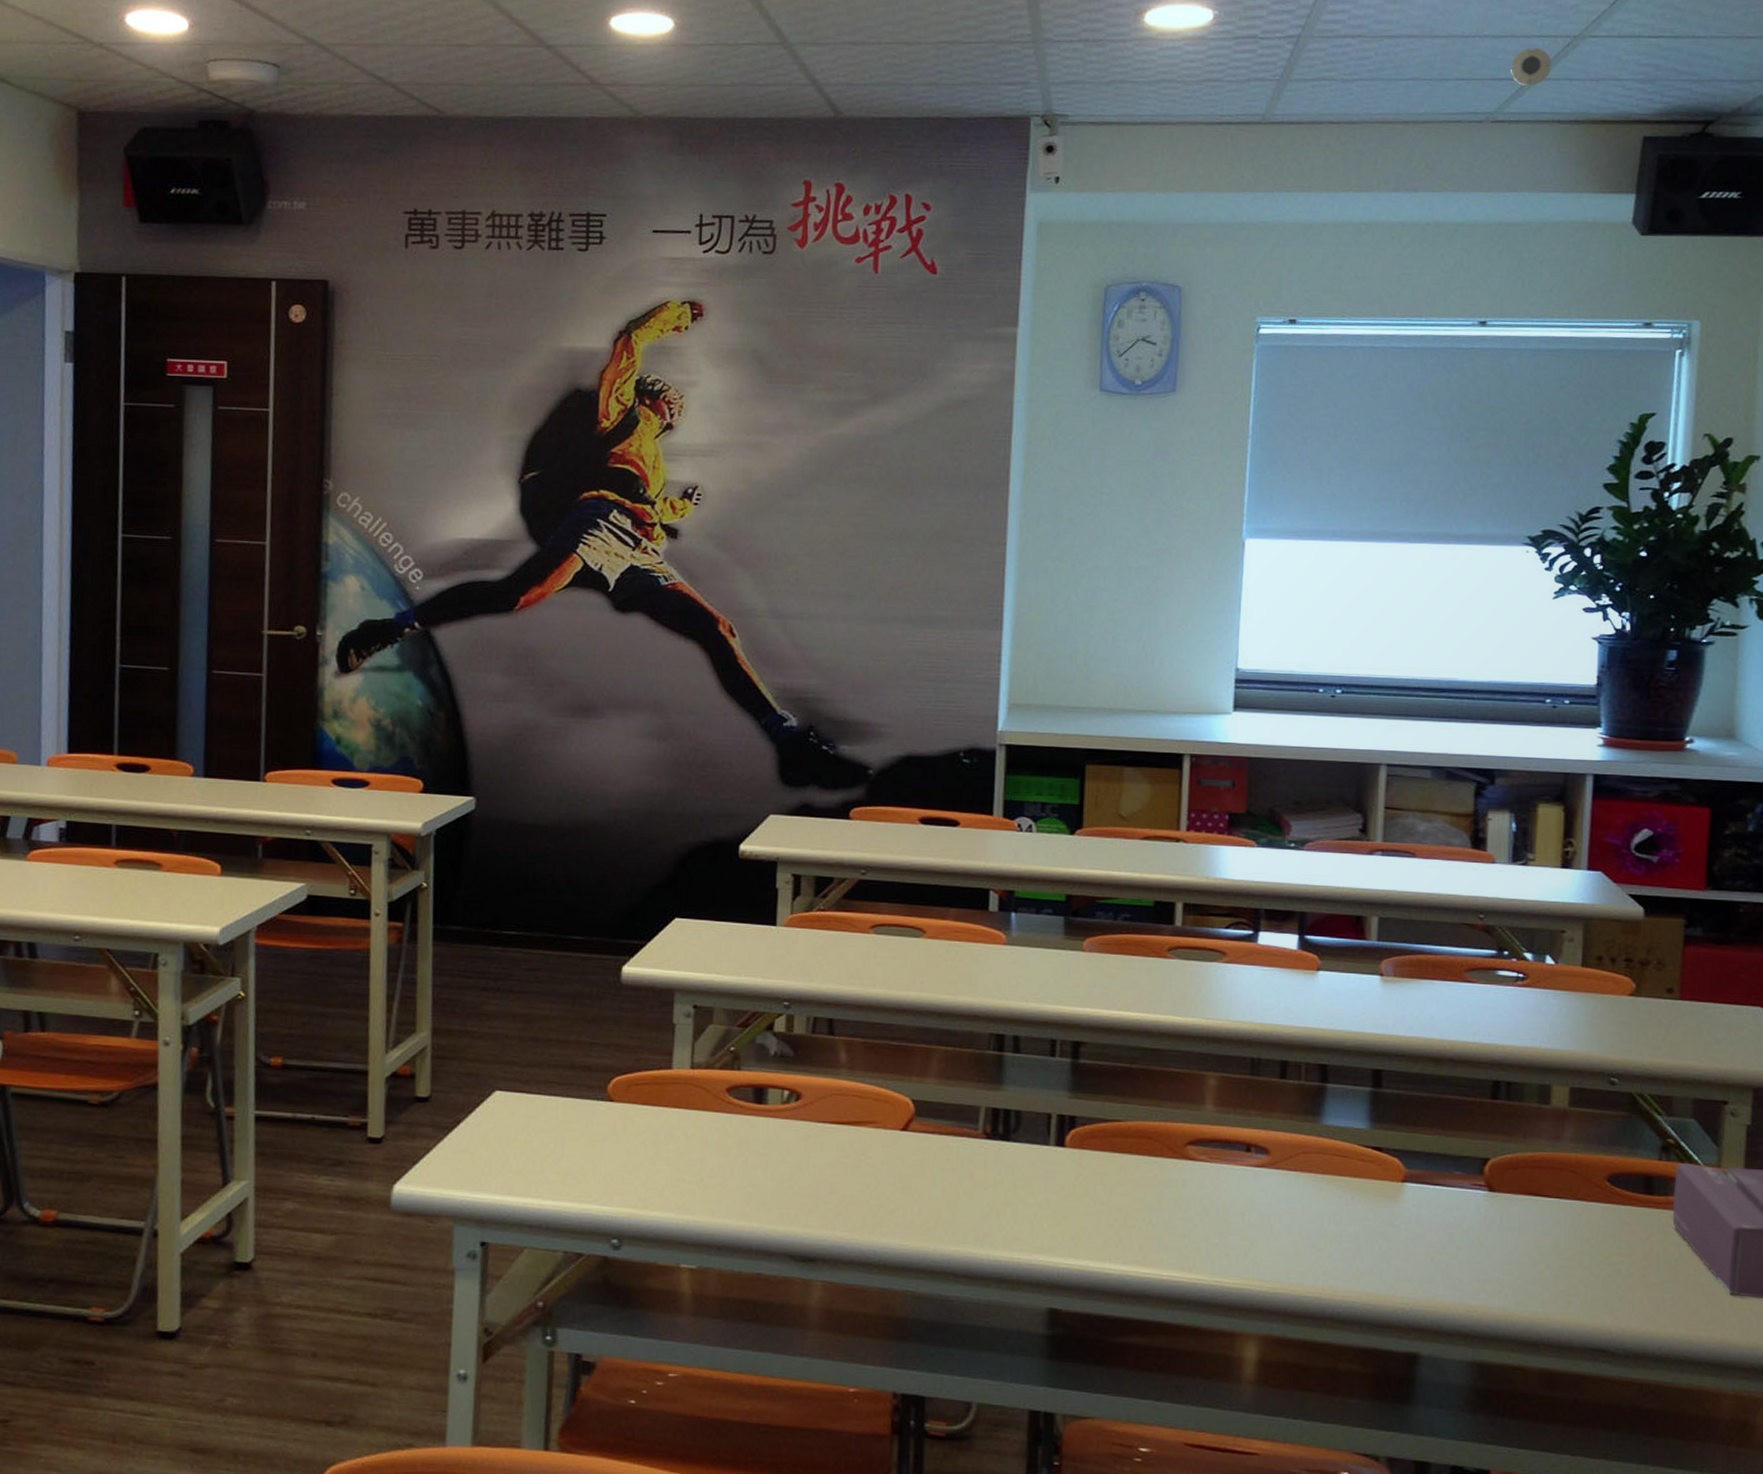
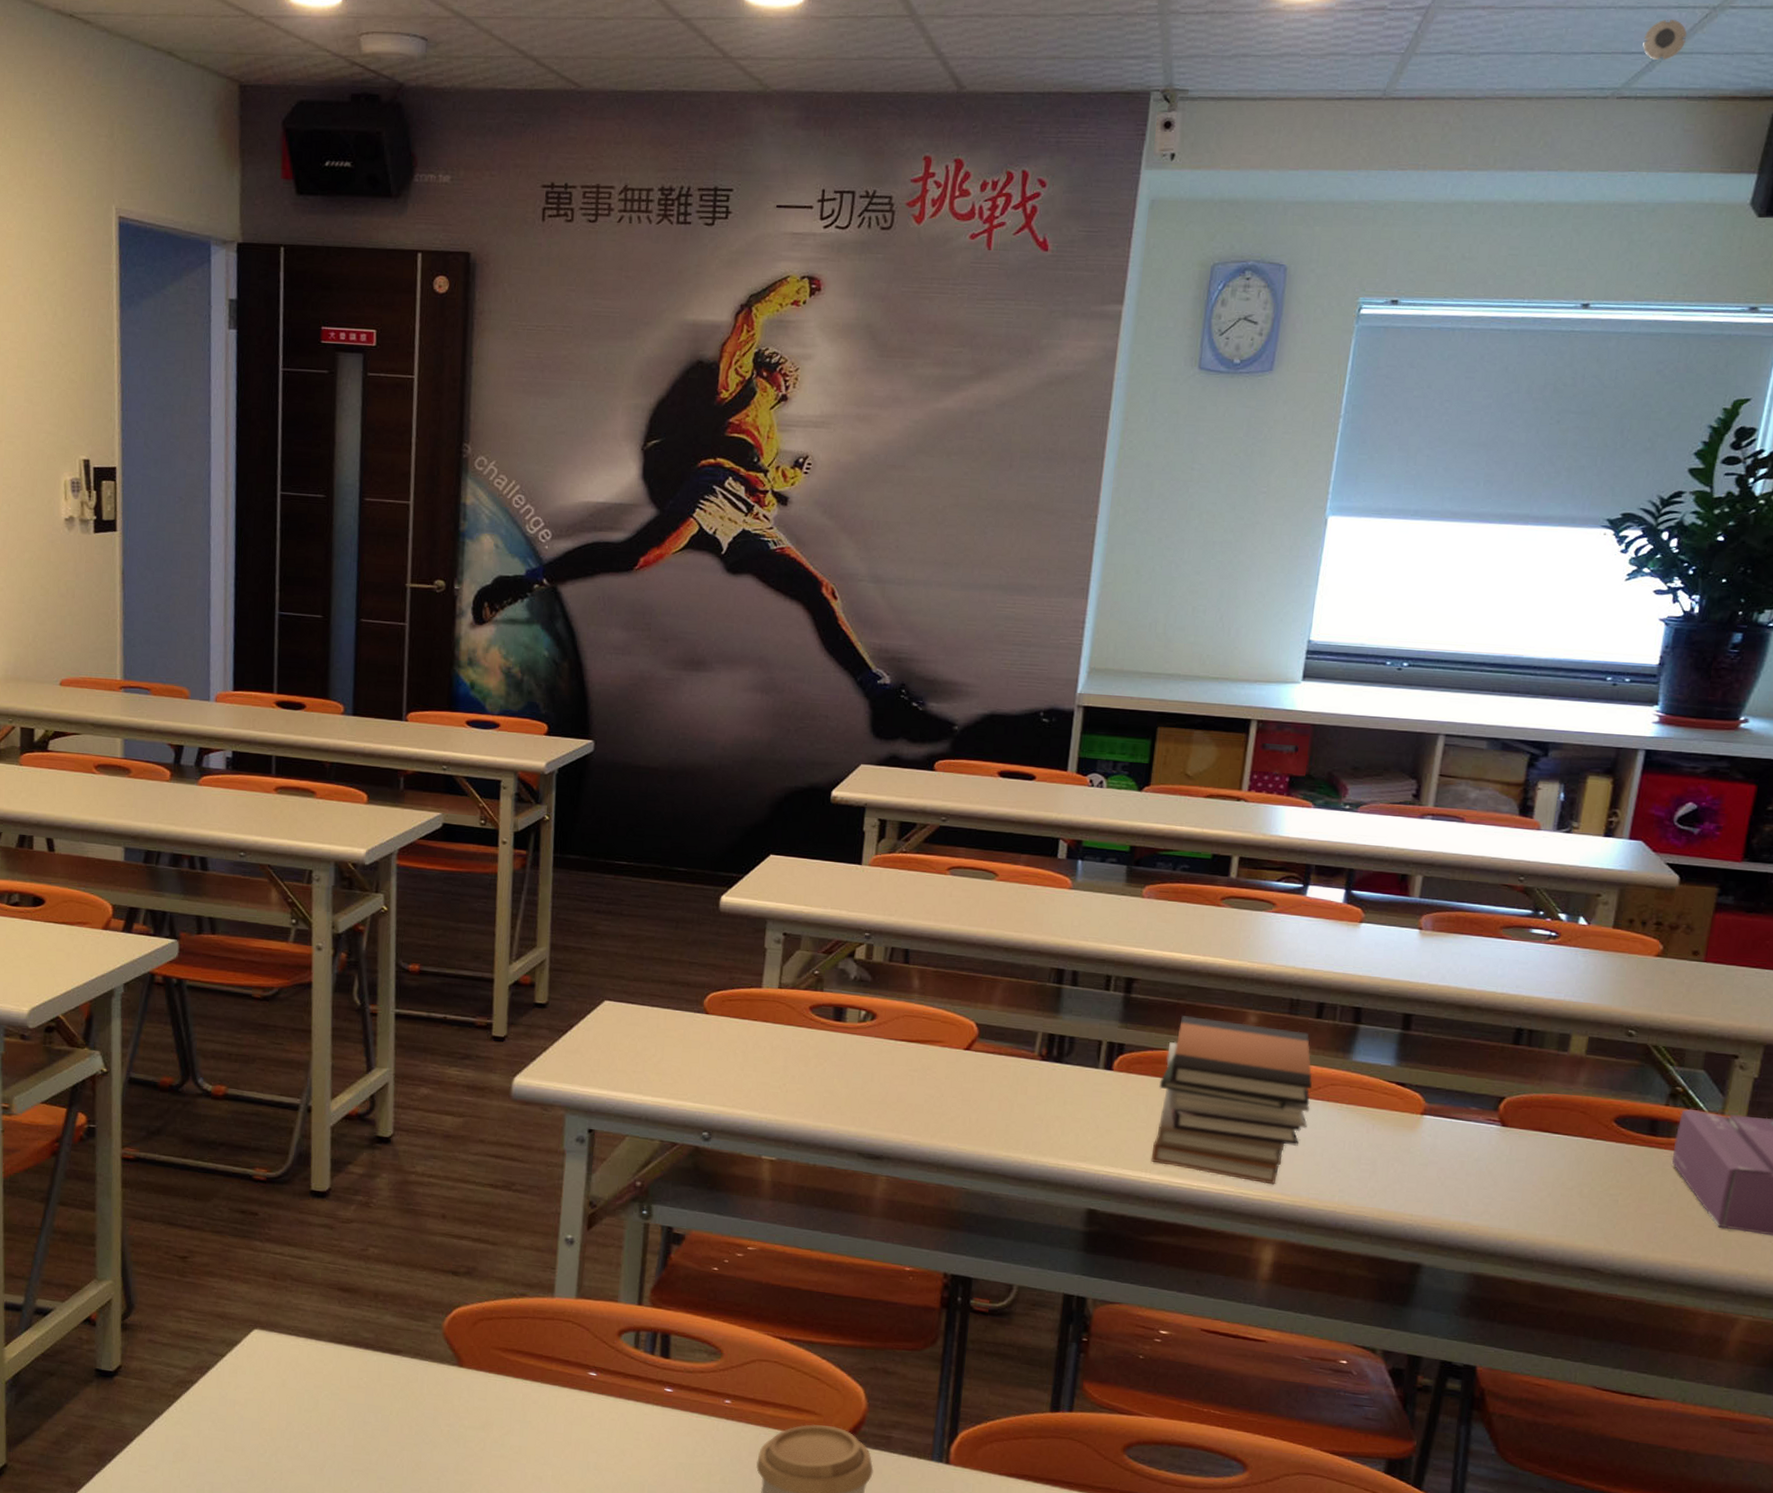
book stack: none [1114,1081,1283,1270] -> present [1151,1016,1313,1185]

